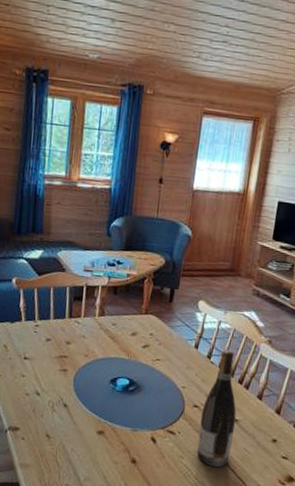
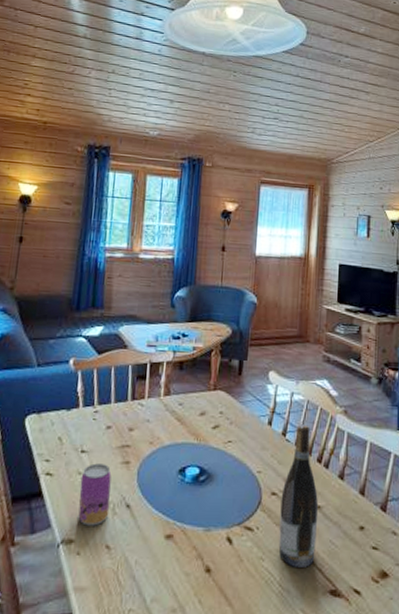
beverage can: none [22,369,51,419] -> present [78,463,112,526]

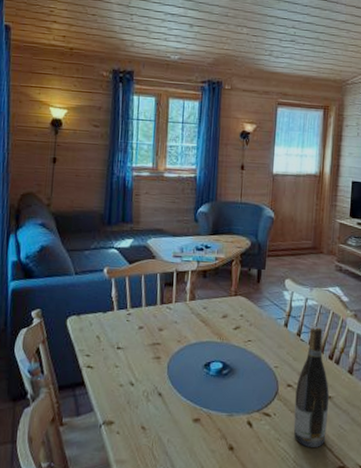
beverage can: present [78,463,112,526] -> none [117,358,145,411]

